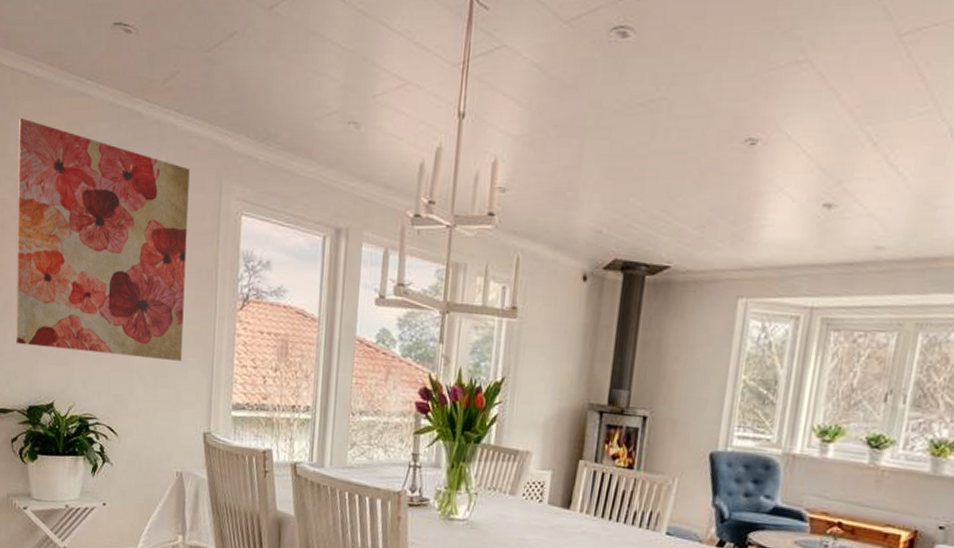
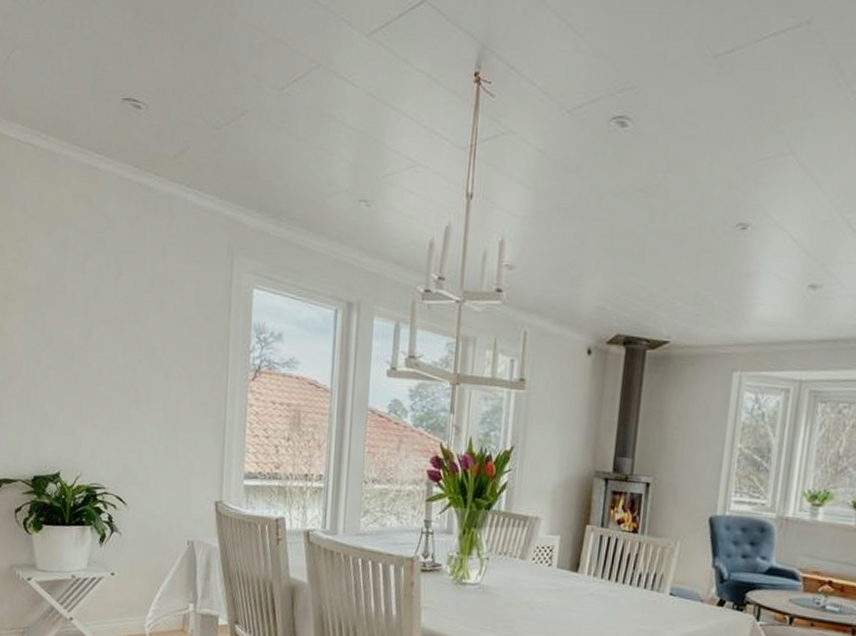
wall art: present [16,117,190,361] -> none [20,188,201,431]

